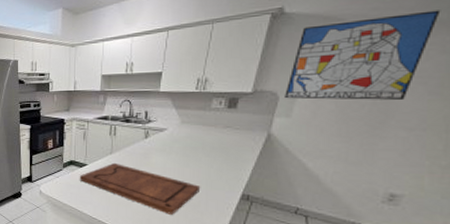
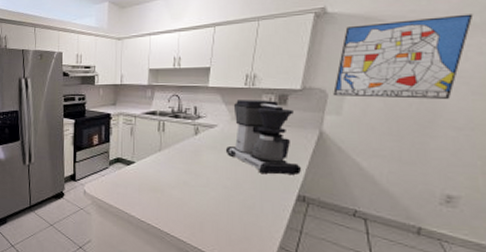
cutting board: present [79,162,201,215] -> none [126,160,255,217]
coffee maker: none [174,103,247,176] -> present [225,100,301,176]

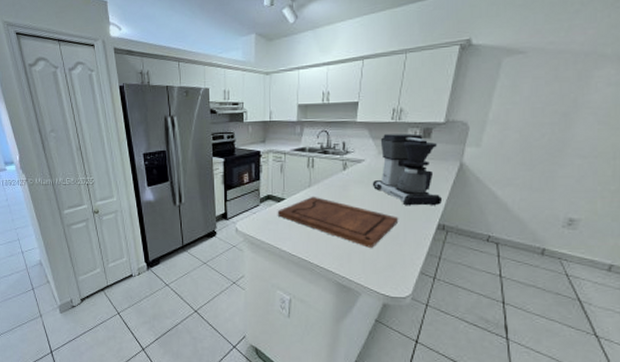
cutting board: none [126,160,255,217] -> present [277,196,399,248]
wall art: present [333,14,474,99] -> none [474,45,606,130]

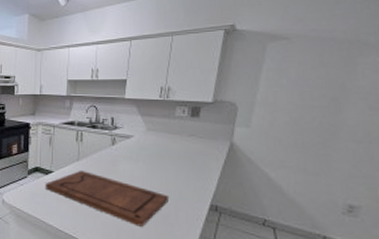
coffee maker: present [372,133,442,206] -> none [141,111,213,186]

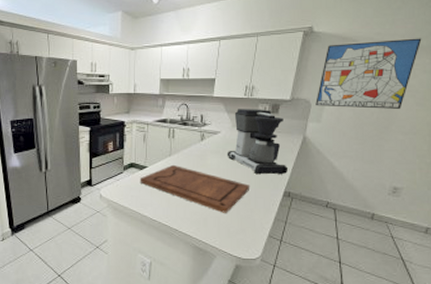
coffee maker: none [141,111,213,186] -> present [227,109,287,175]
wall art: none [243,34,369,113] -> present [315,38,422,109]

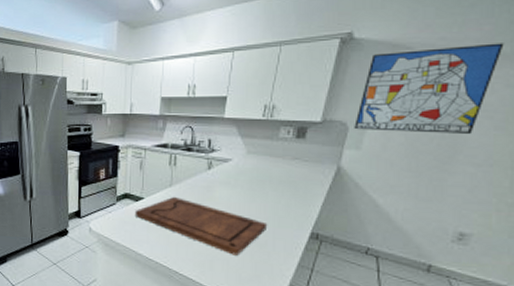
coffee maker: present [227,109,287,175] -> none [239,132,316,213]

